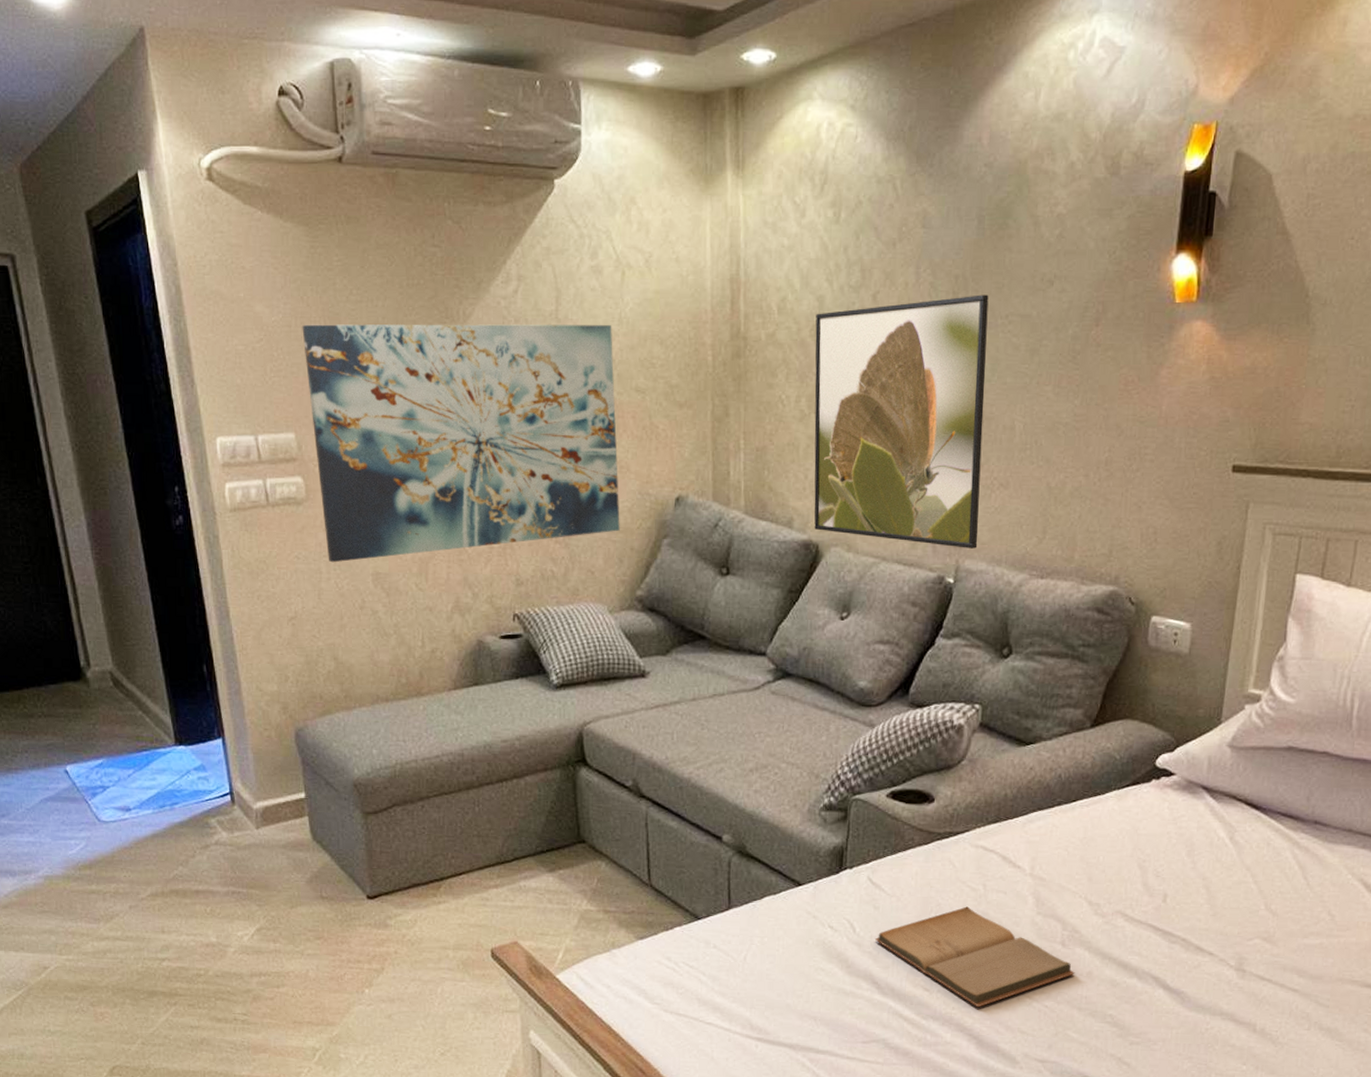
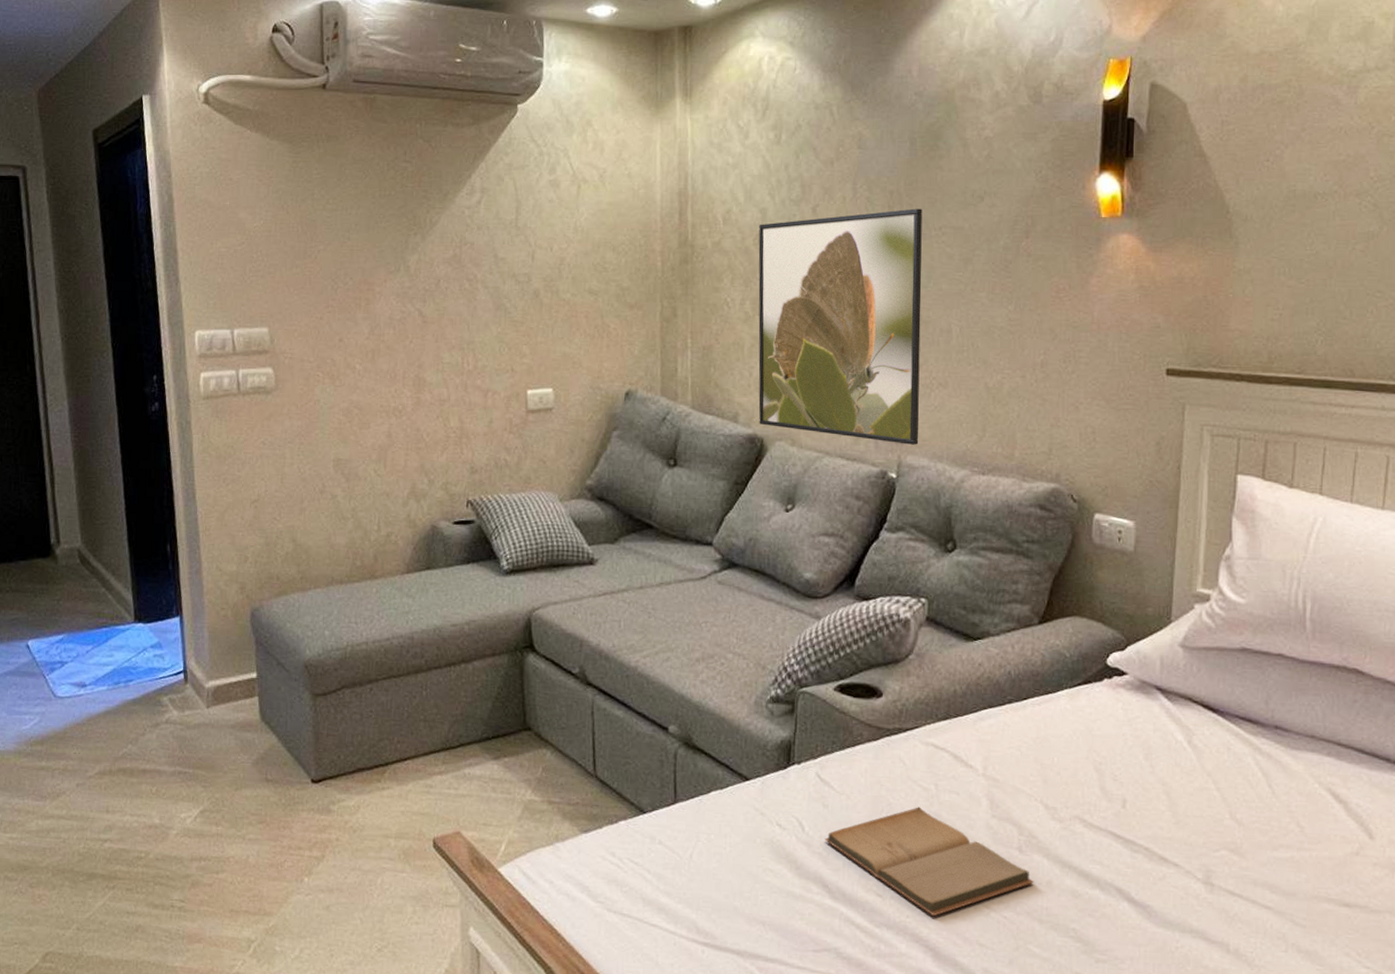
wall art: present [302,324,620,563] -> none [281,229,572,449]

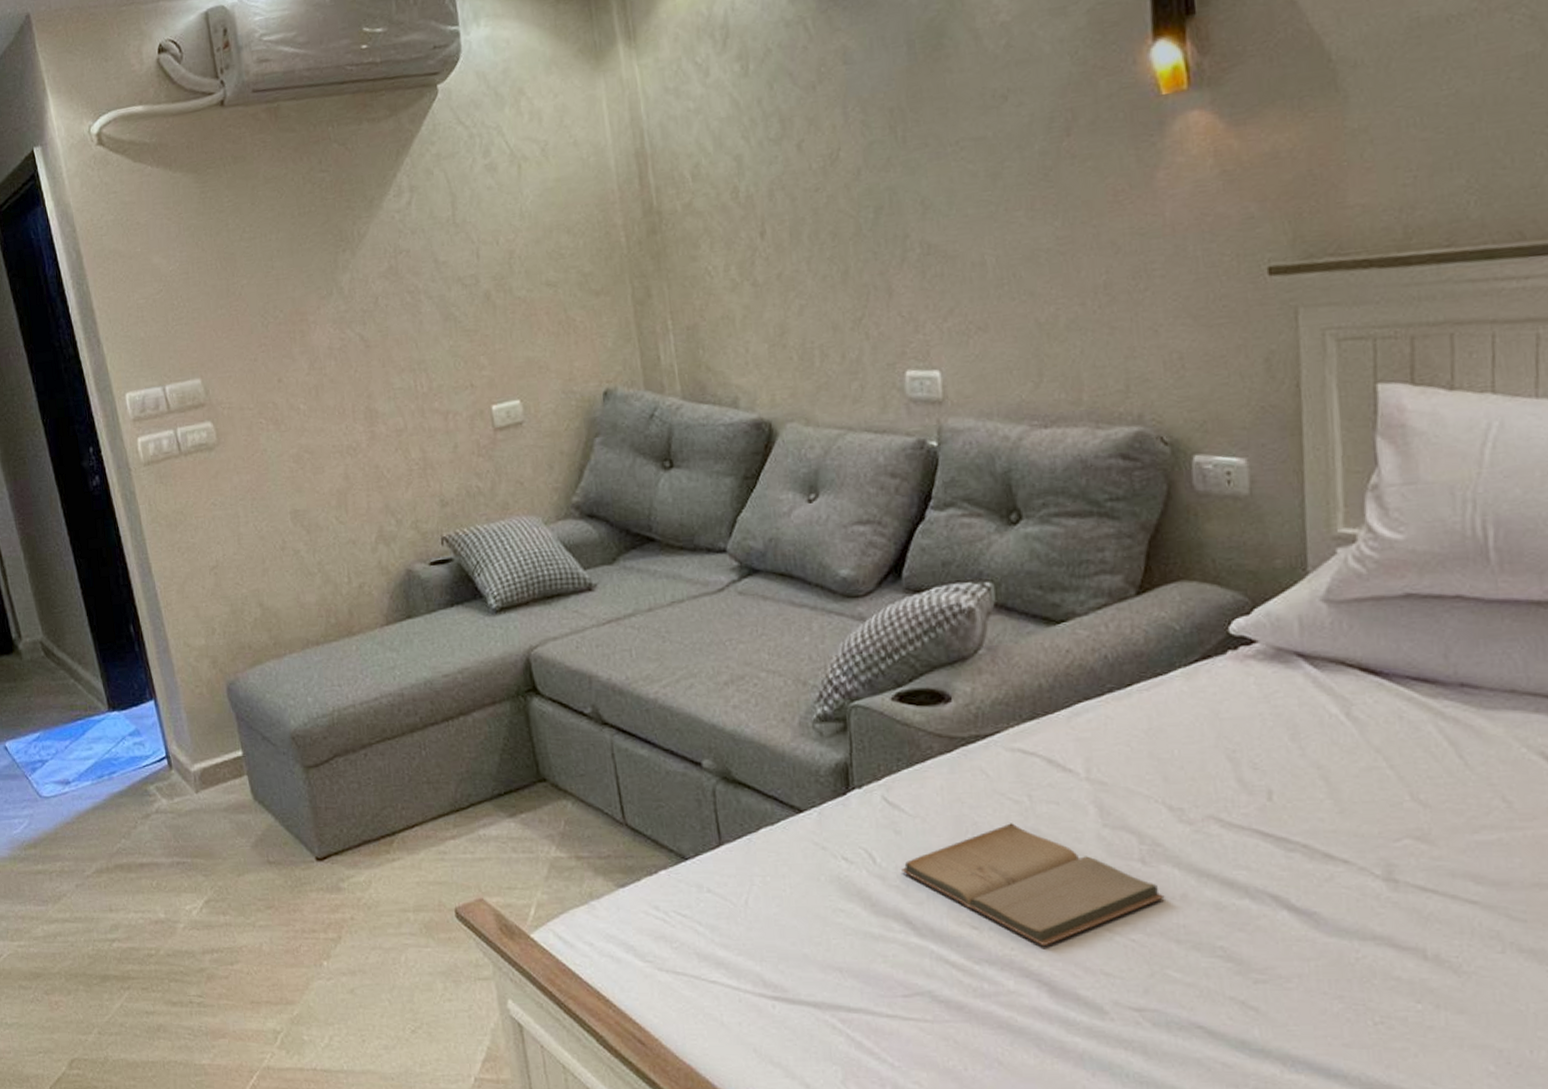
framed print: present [758,208,923,445] -> none [735,123,961,407]

